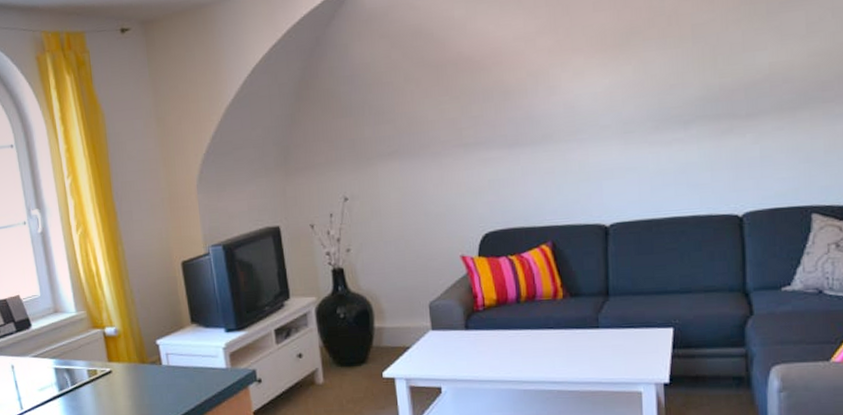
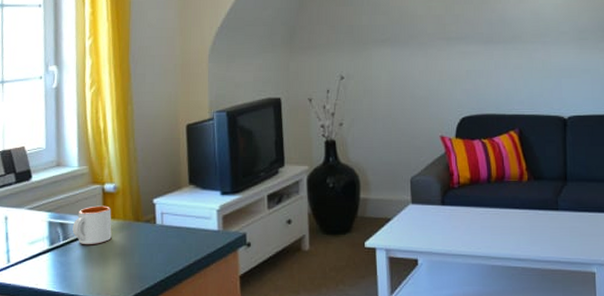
mug: none [79,349,119,389] -> present [72,205,112,245]

